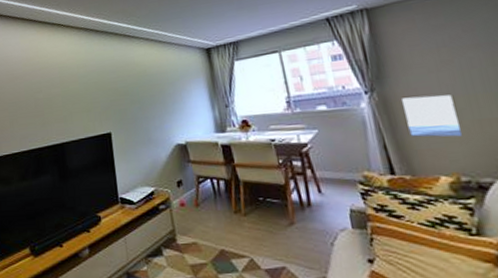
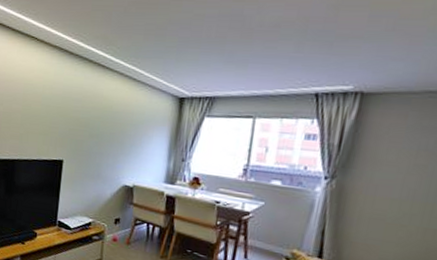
wall art: present [402,95,463,137] -> none [352,191,410,239]

